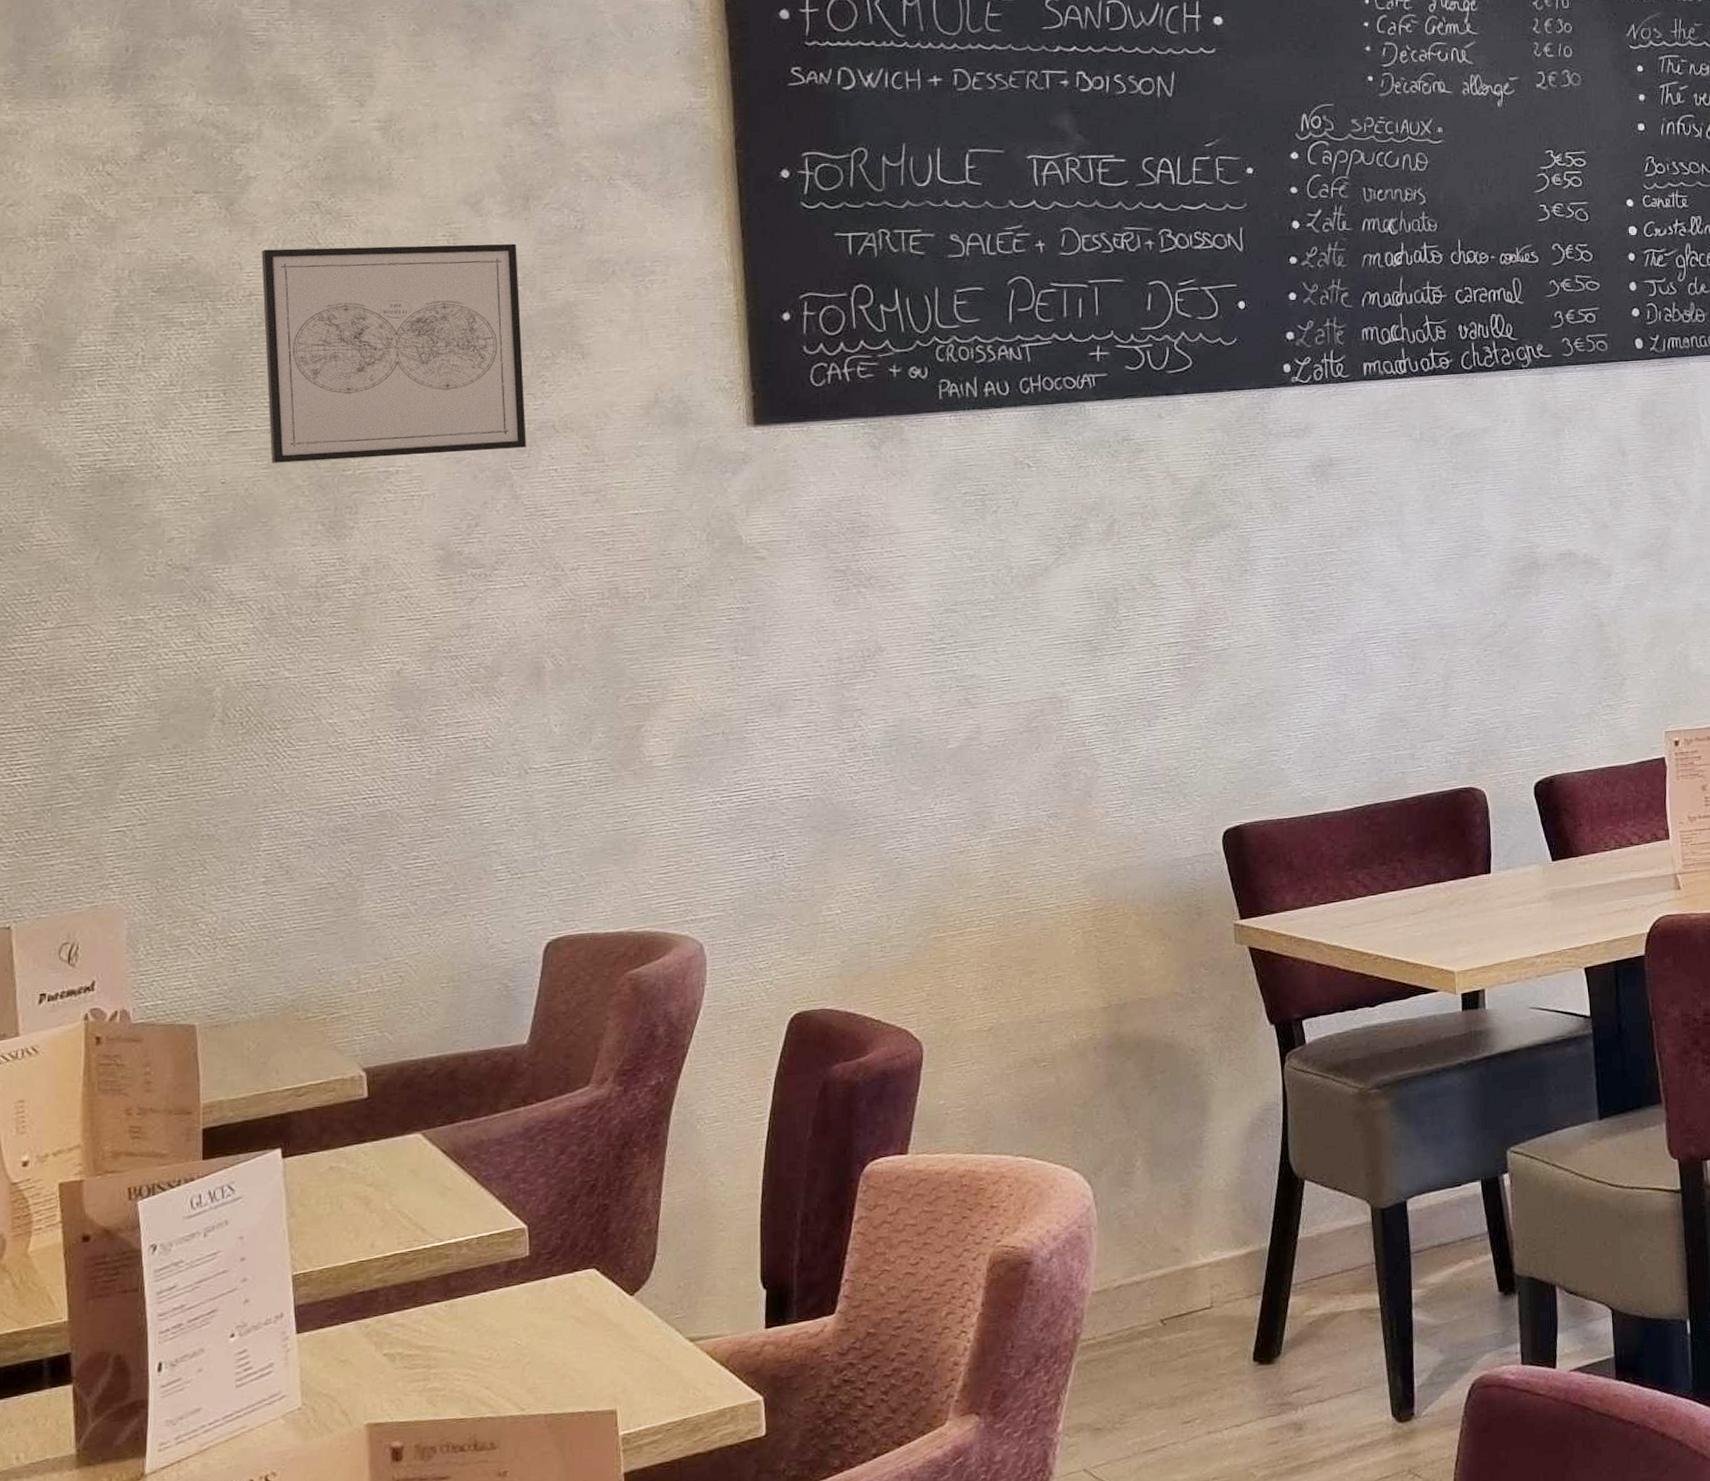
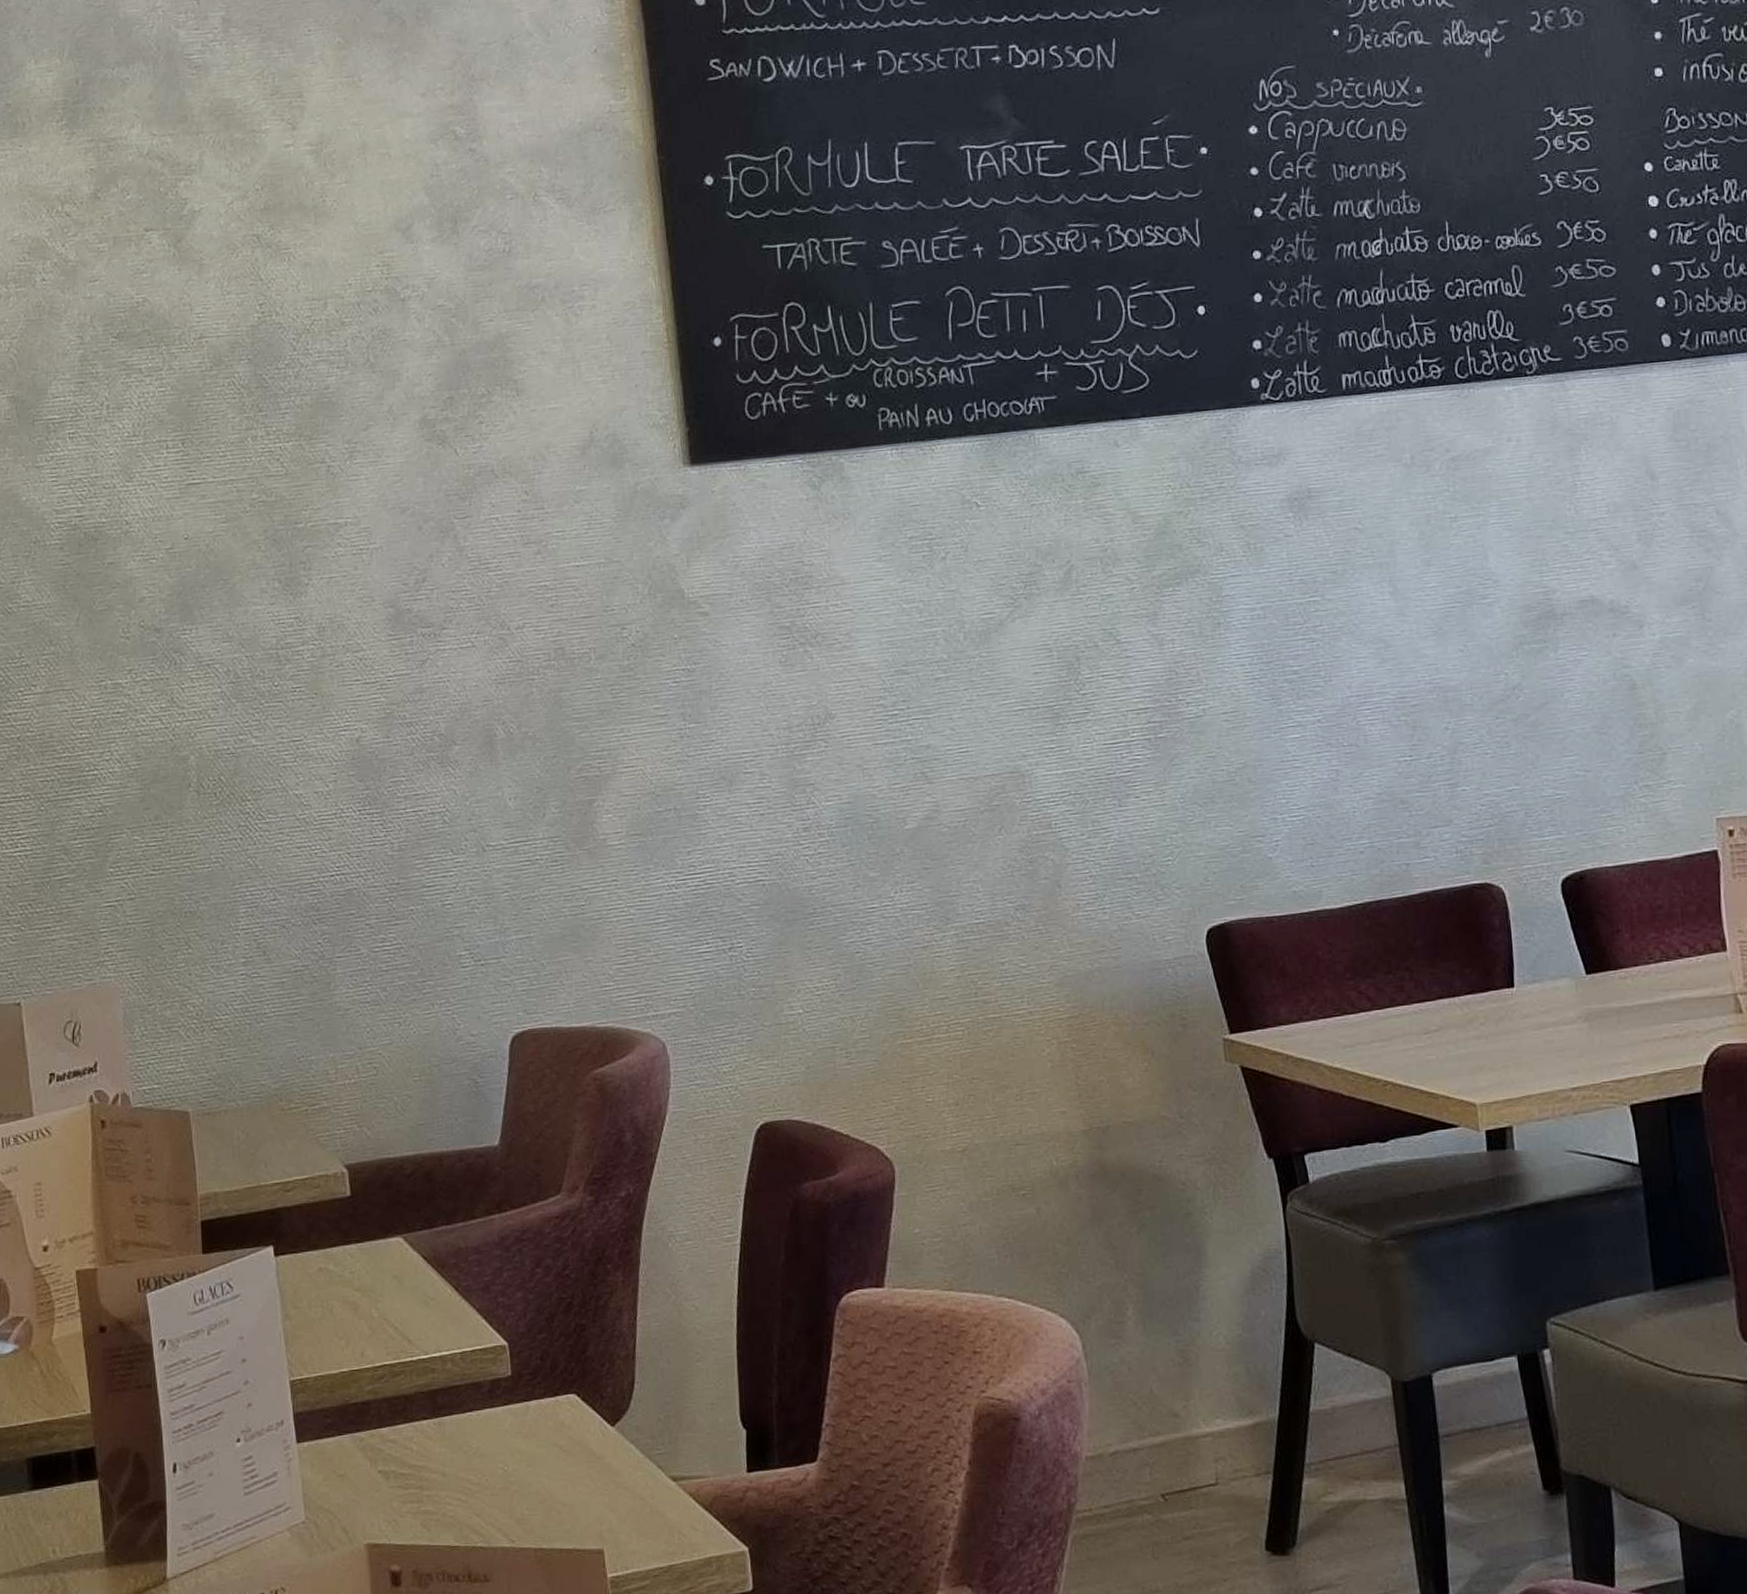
wall art: present [261,244,526,463] -> none [209,271,467,517]

